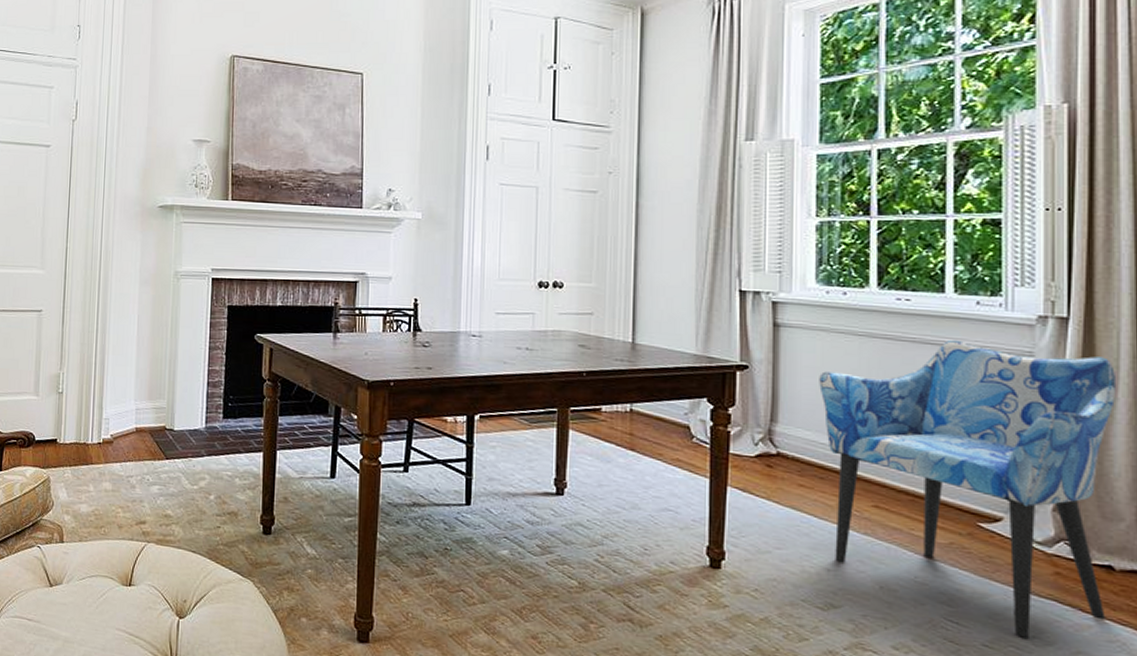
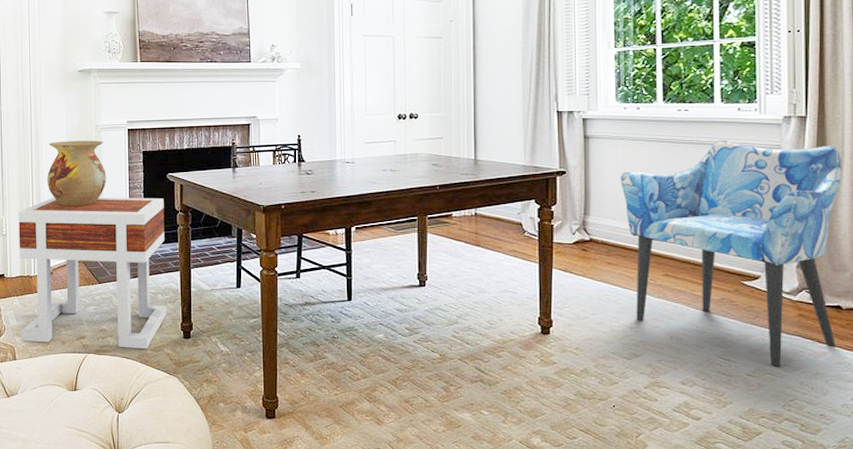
side table: none [71,352,249,544] -> present [18,197,167,350]
vase: none [114,287,184,366] -> present [47,140,107,207]

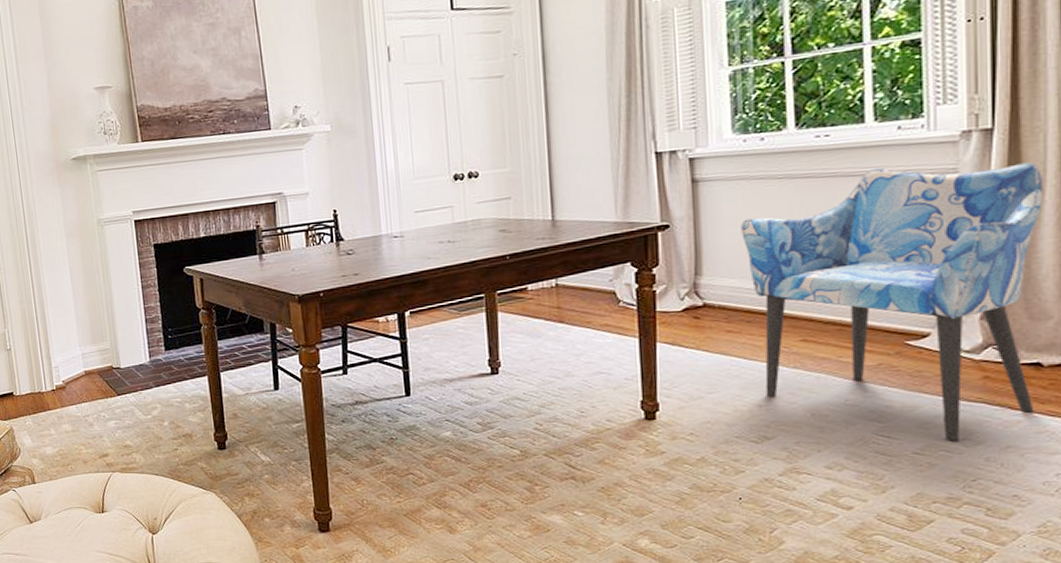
side table: present [18,197,167,350] -> none [21,296,197,465]
vase: present [47,140,107,207] -> none [47,236,116,313]

